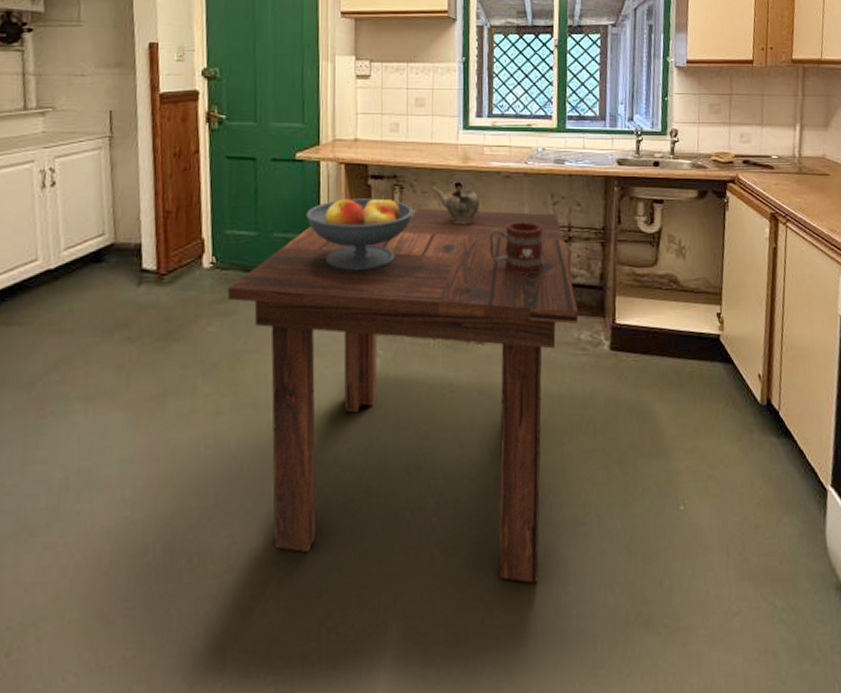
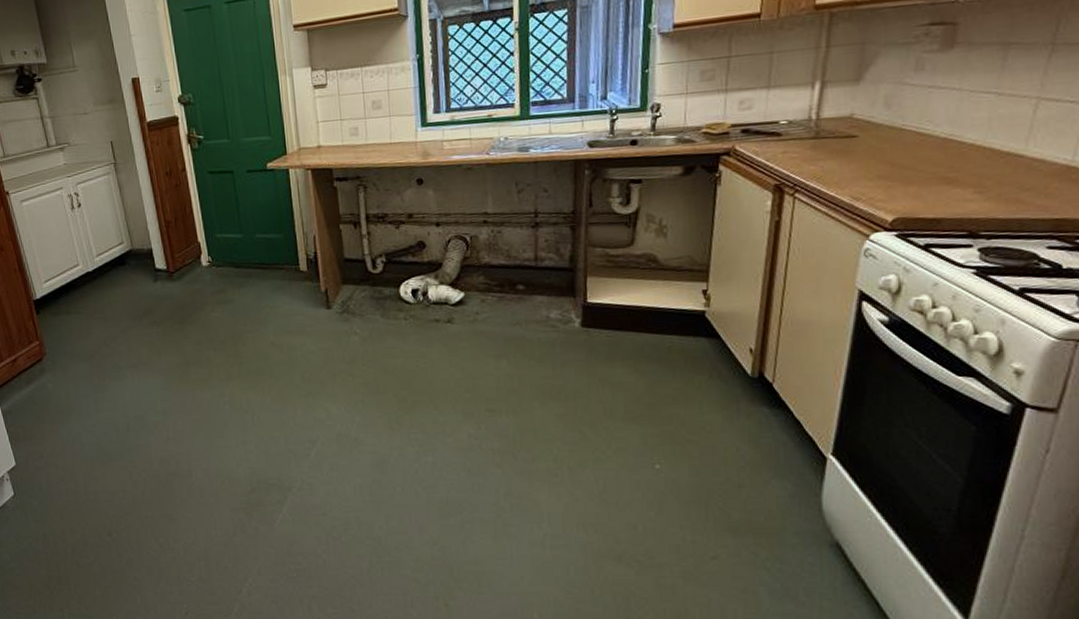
dining table: present [227,208,579,584] -> none [224,201,548,519]
fruit bowl: present [306,195,414,271] -> none [281,195,379,264]
teapot: present [433,185,480,225] -> none [395,181,442,218]
mug: present [489,222,544,275] -> none [452,210,509,260]

